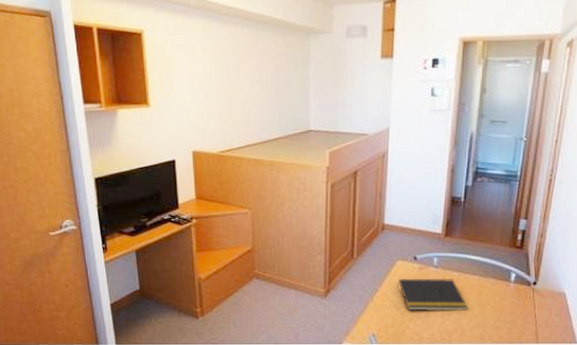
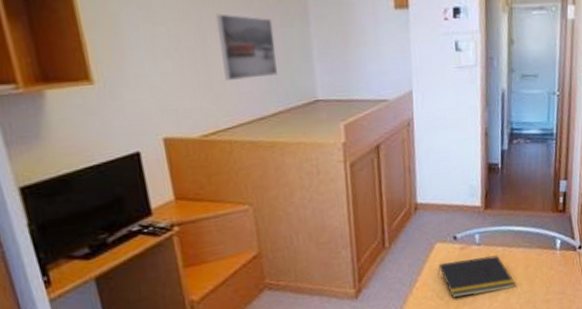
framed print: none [240,58,282,110] -> present [216,13,278,80]

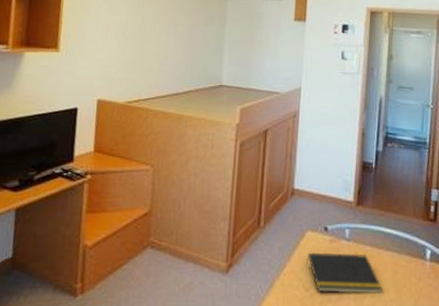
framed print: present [216,13,278,80] -> none [154,11,198,62]

